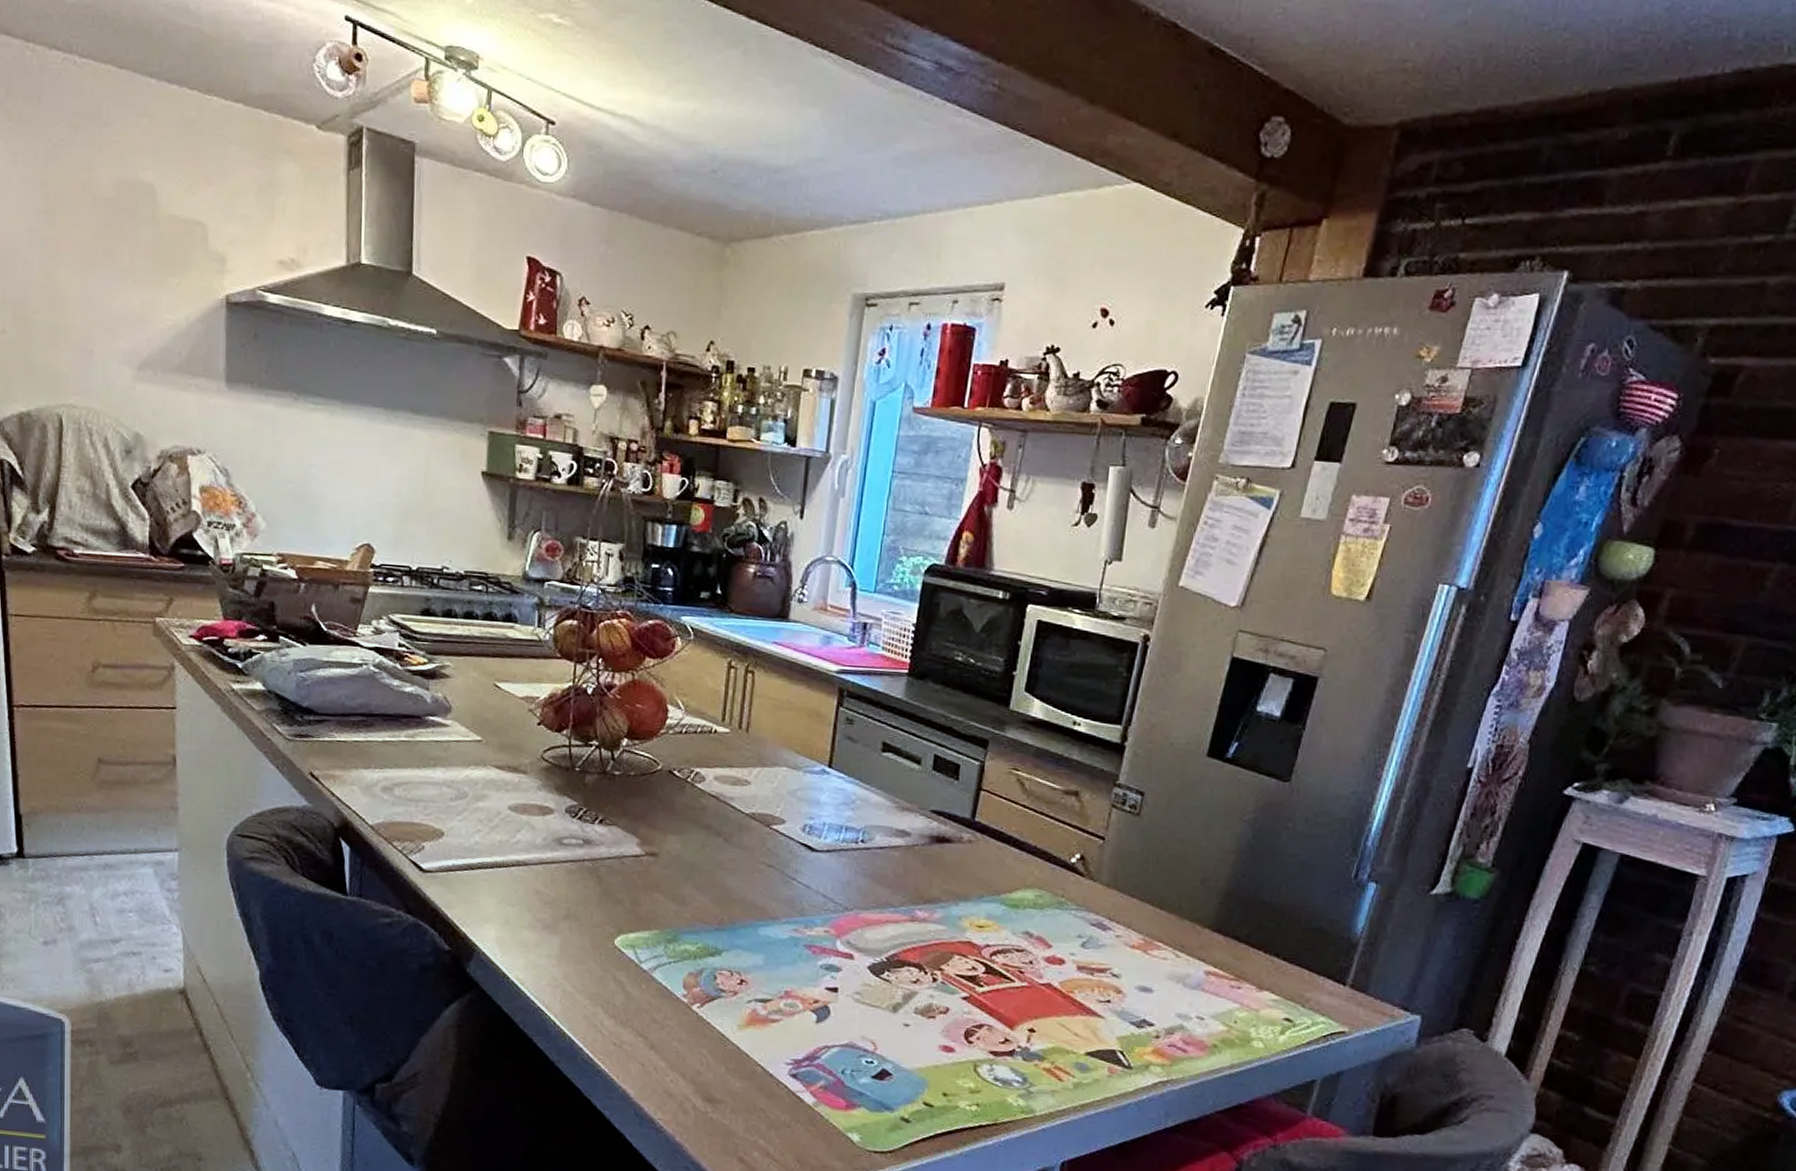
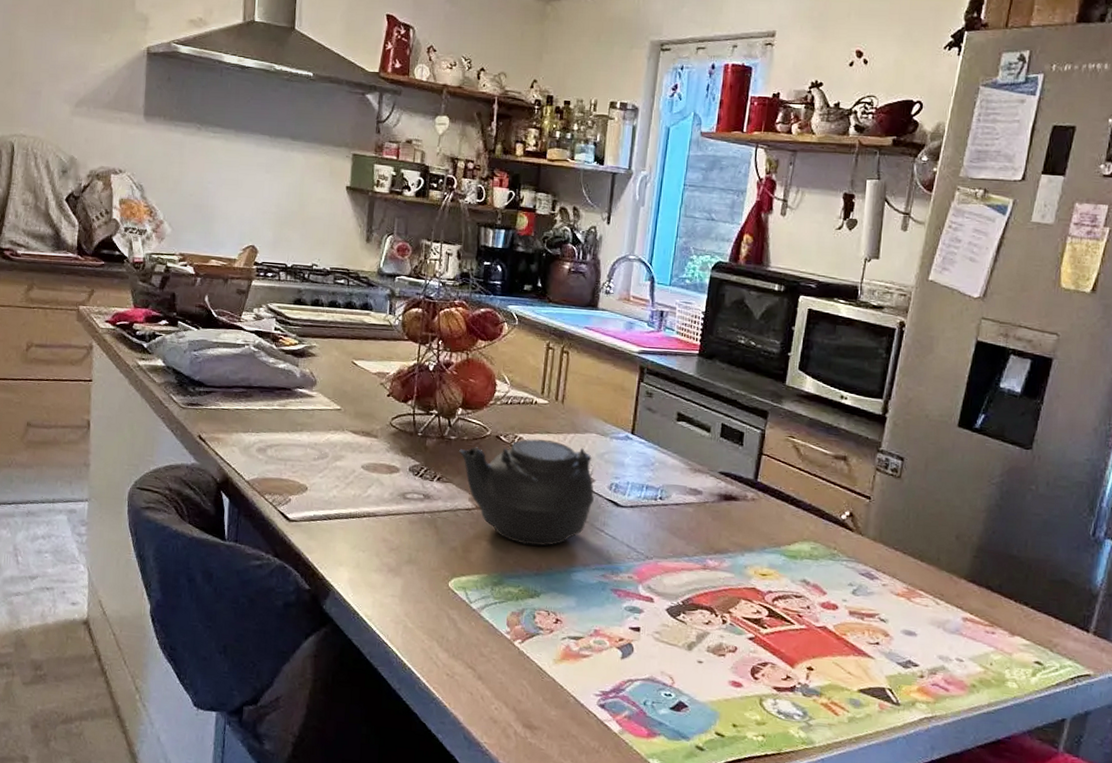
teapot: none [624,774,785,897] -> present [459,439,594,546]

